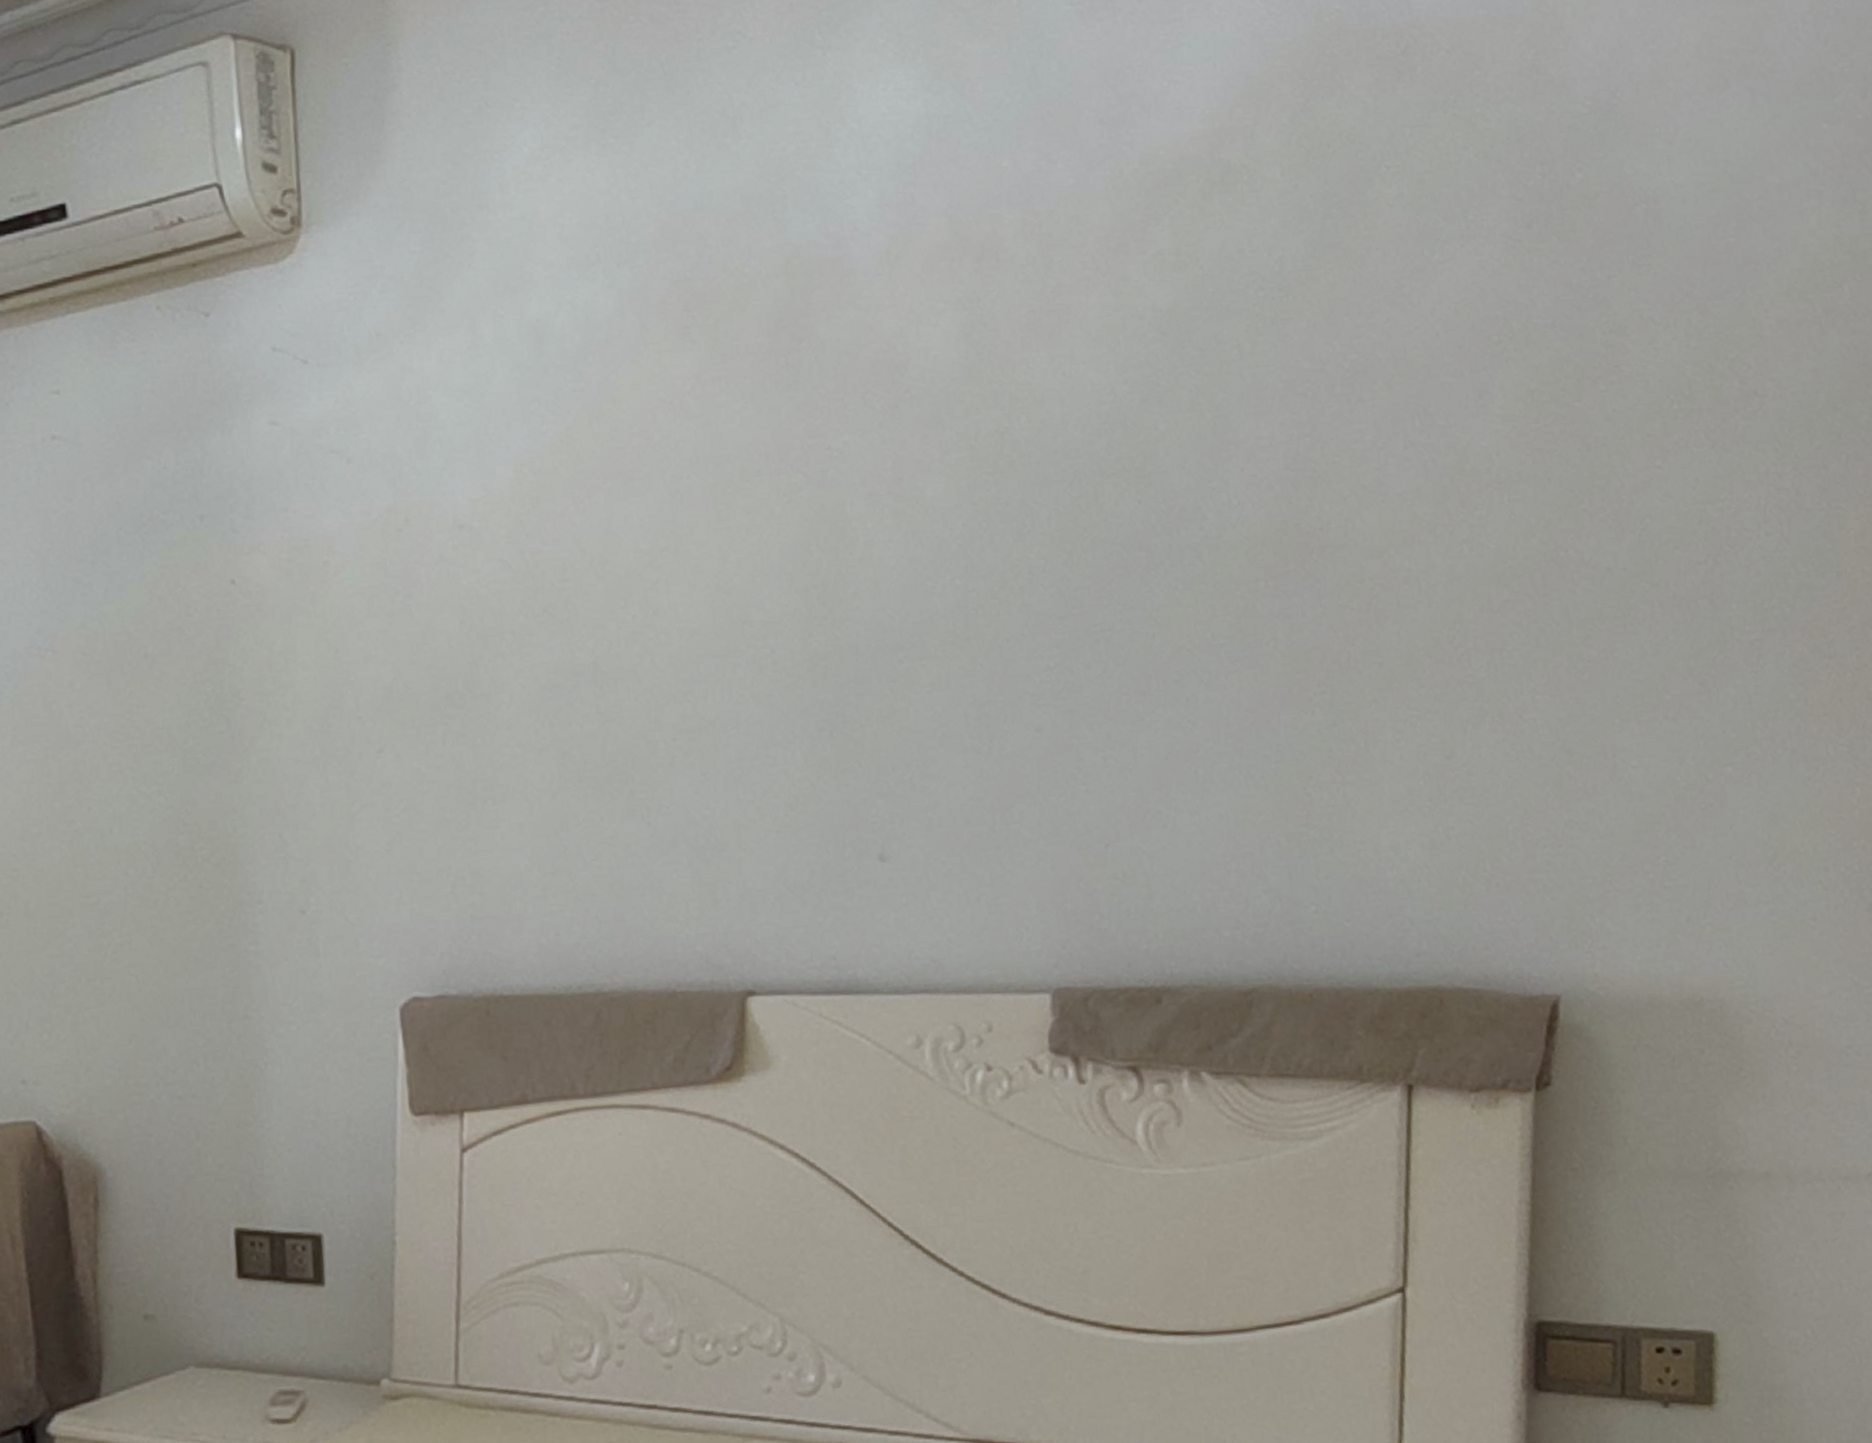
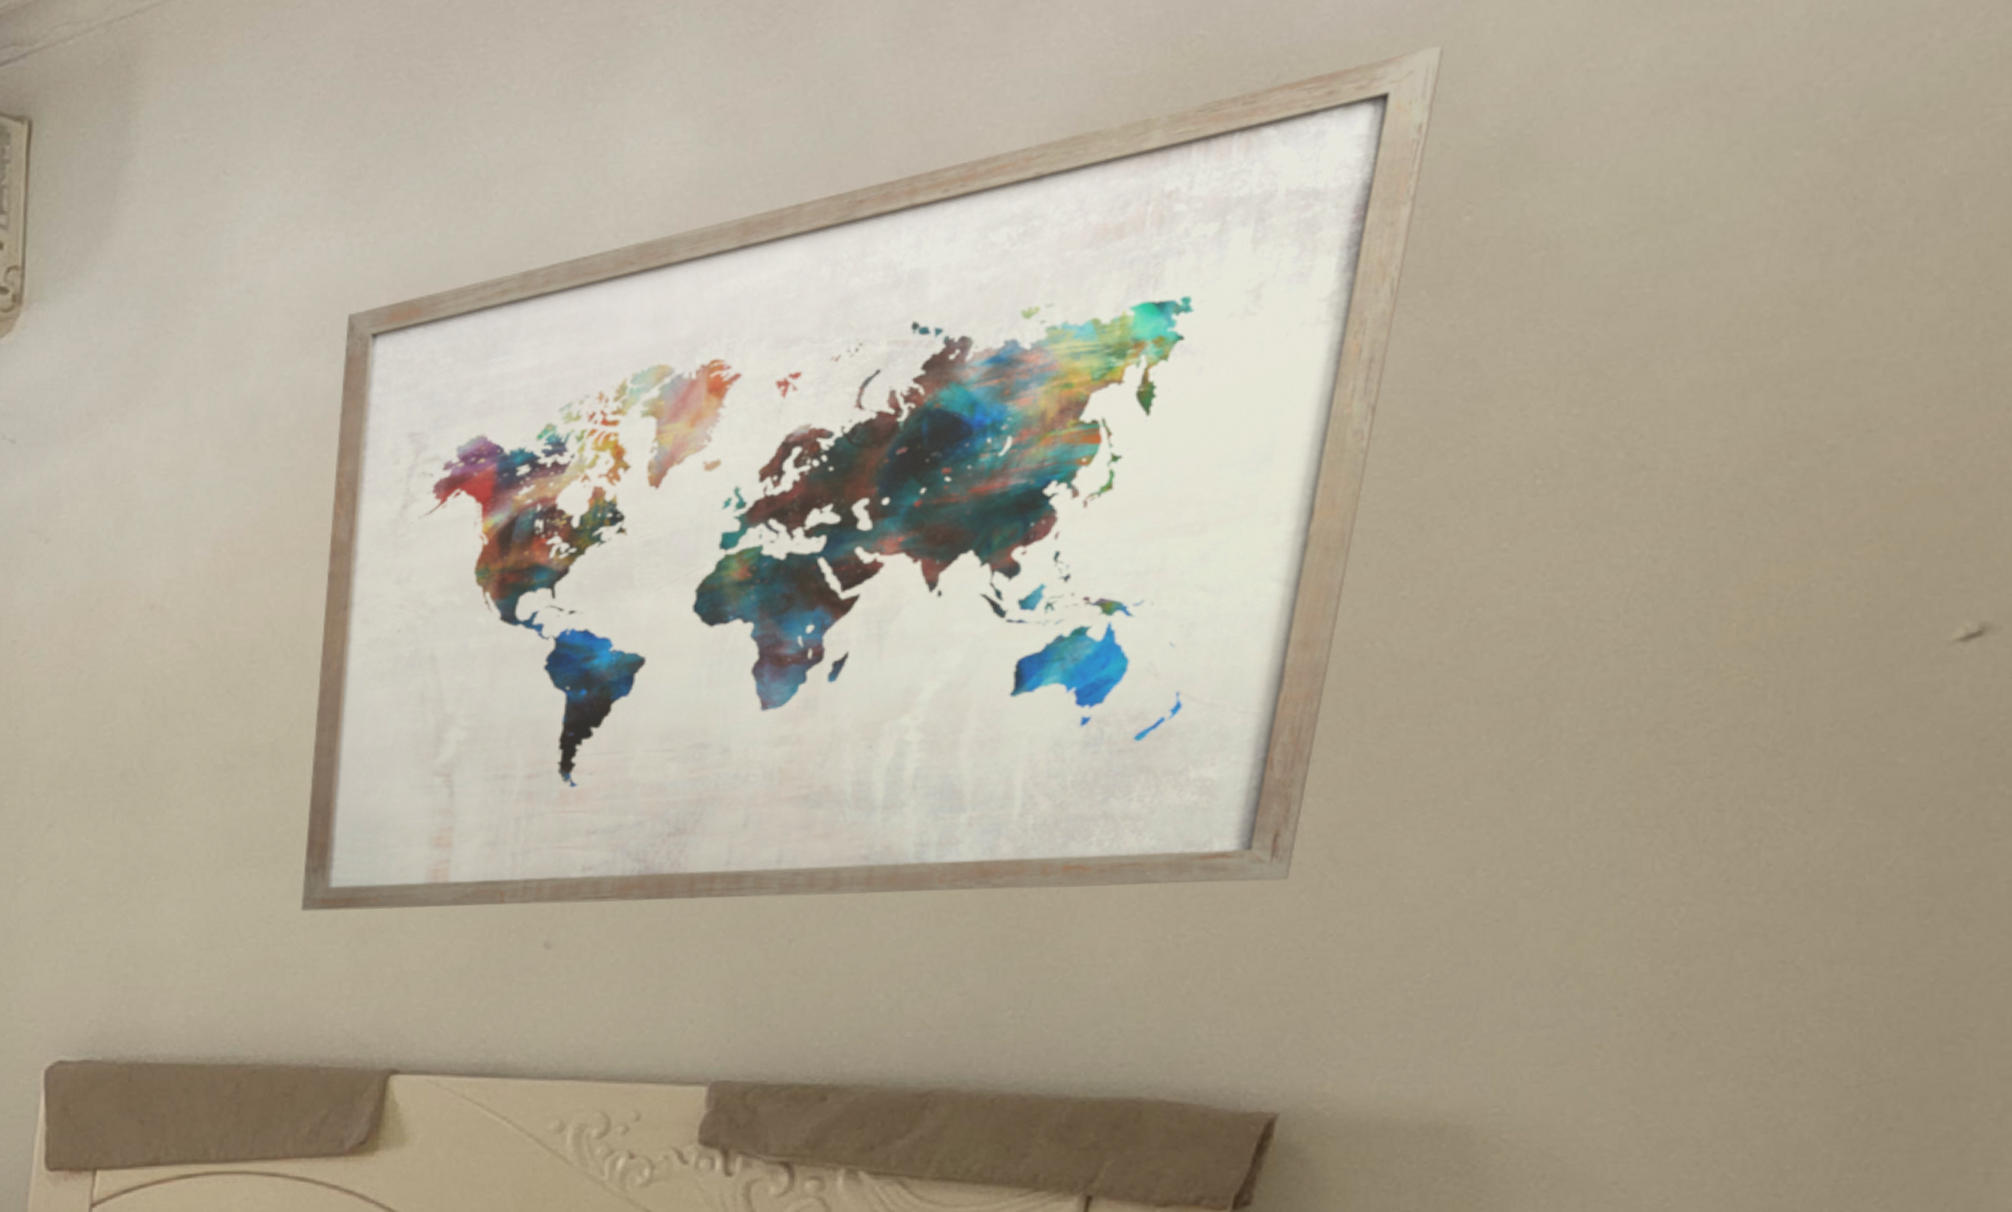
wall art: none [618,25,1537,832] -> present [300,45,1444,912]

